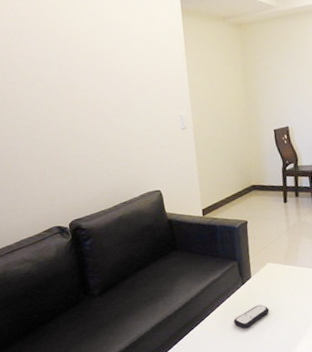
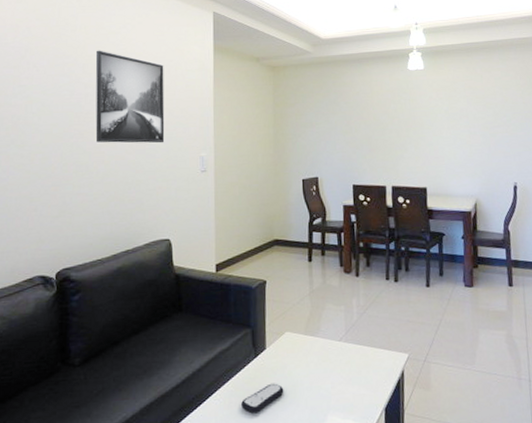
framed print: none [74,24,146,110] -> present [95,50,165,143]

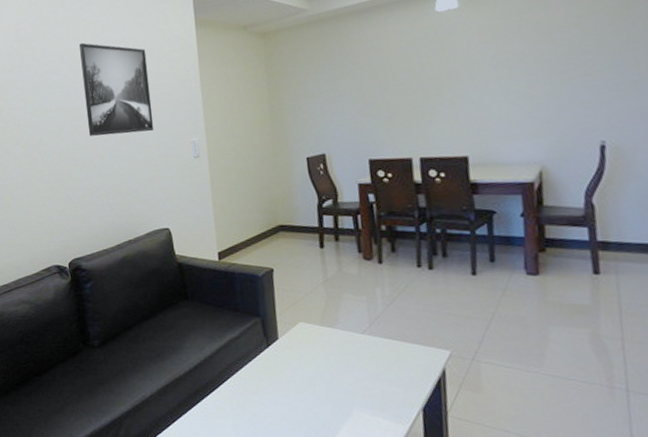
remote control: present [241,383,284,414] -> none [256,374,302,403]

